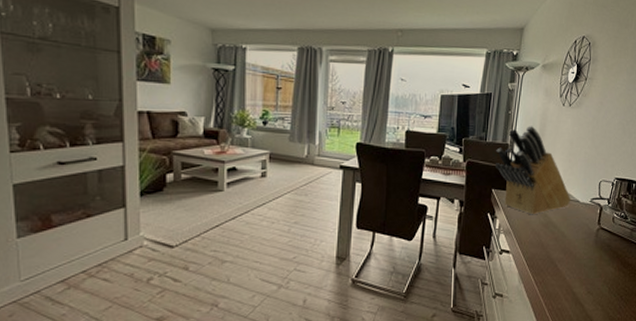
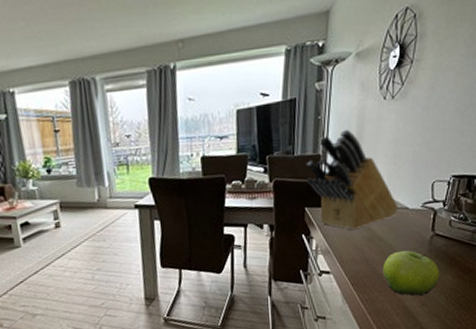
fruit: none [555,240,604,284] -> present [382,250,440,296]

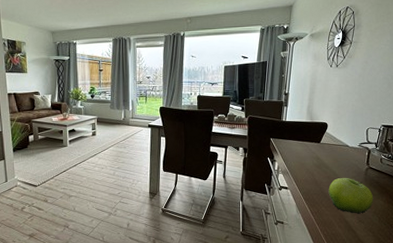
knife block: present [306,129,399,231] -> none [272,85,341,158]

